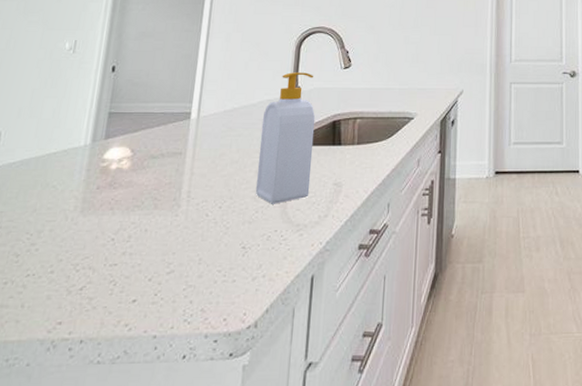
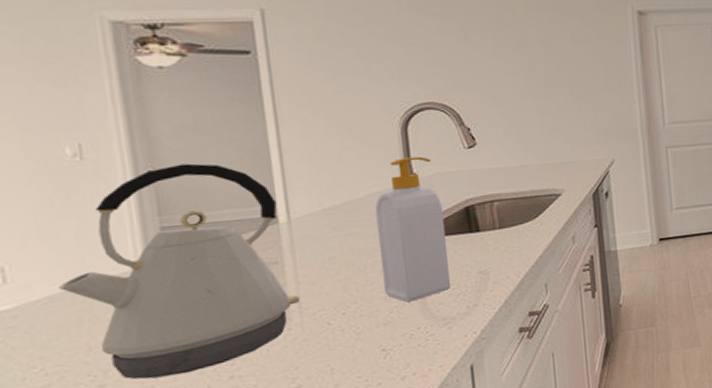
kettle: none [30,62,193,244] -> present [59,163,301,380]

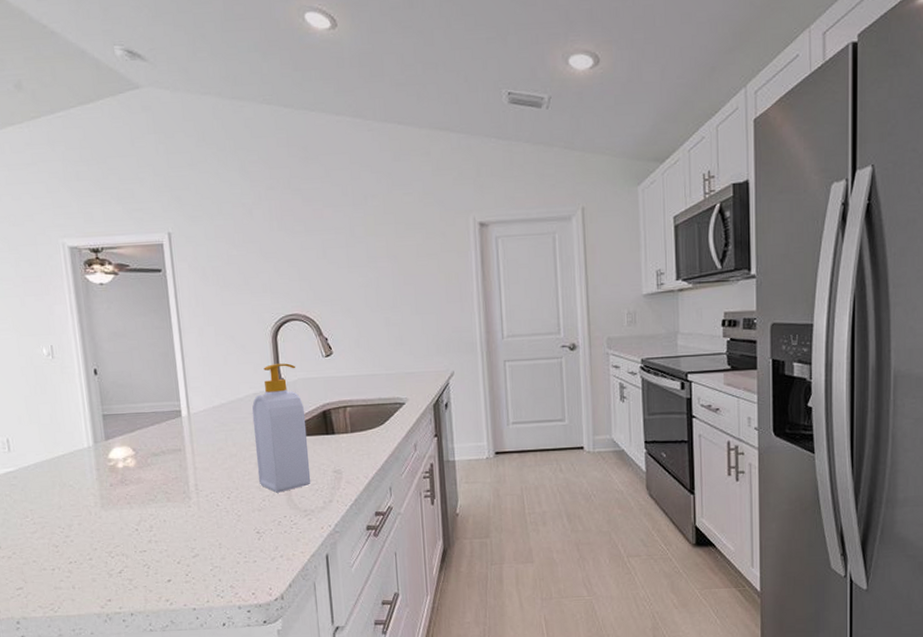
kettle: present [59,163,301,380] -> none [41,363,197,535]

